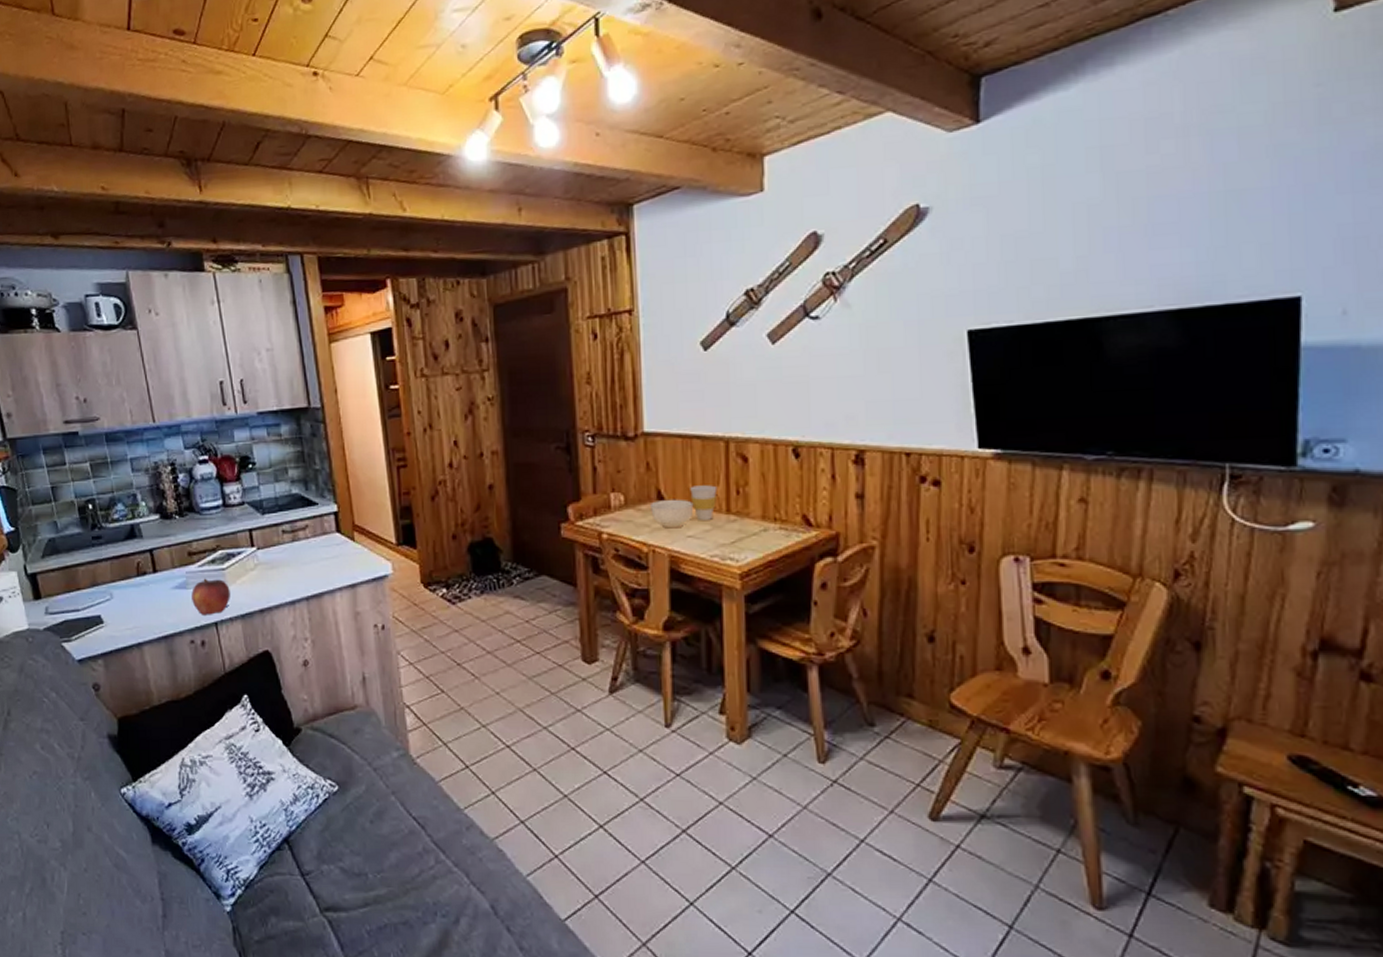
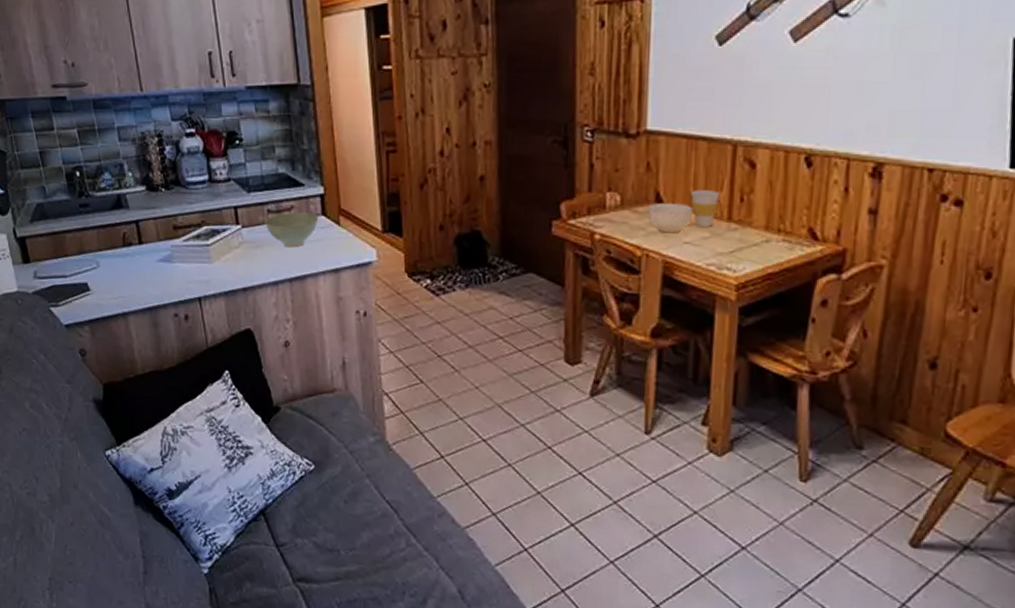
fruit: present [191,578,230,617] -> none [176,253,214,291]
bowl: none [280,531,333,566] -> present [265,212,319,248]

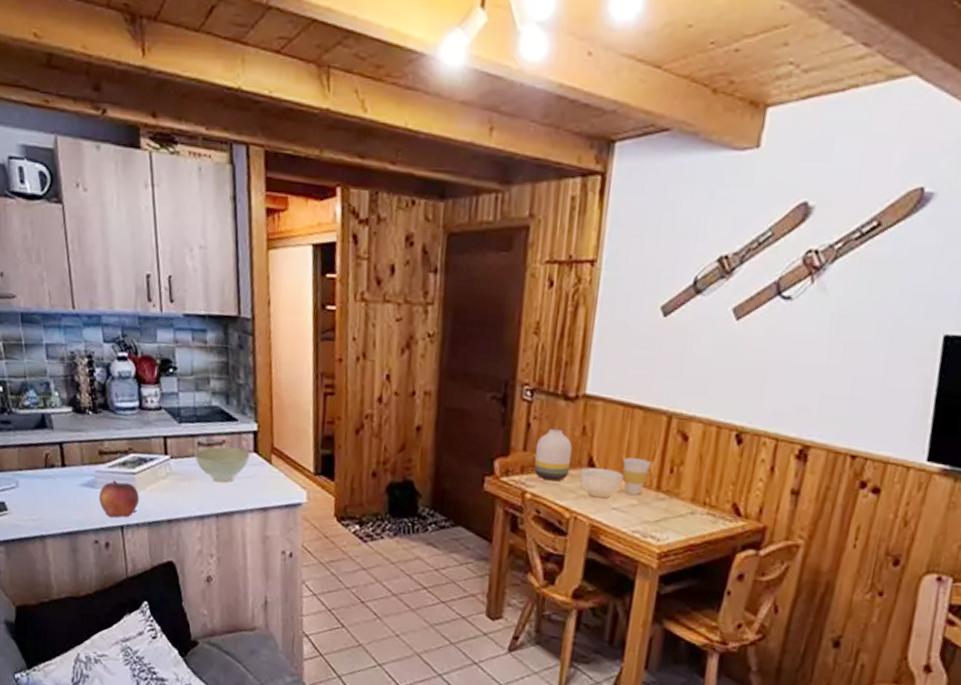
fruit: none [176,253,214,291] -> present [99,480,139,519]
vase: none [600,168,637,220] -> present [534,429,572,481]

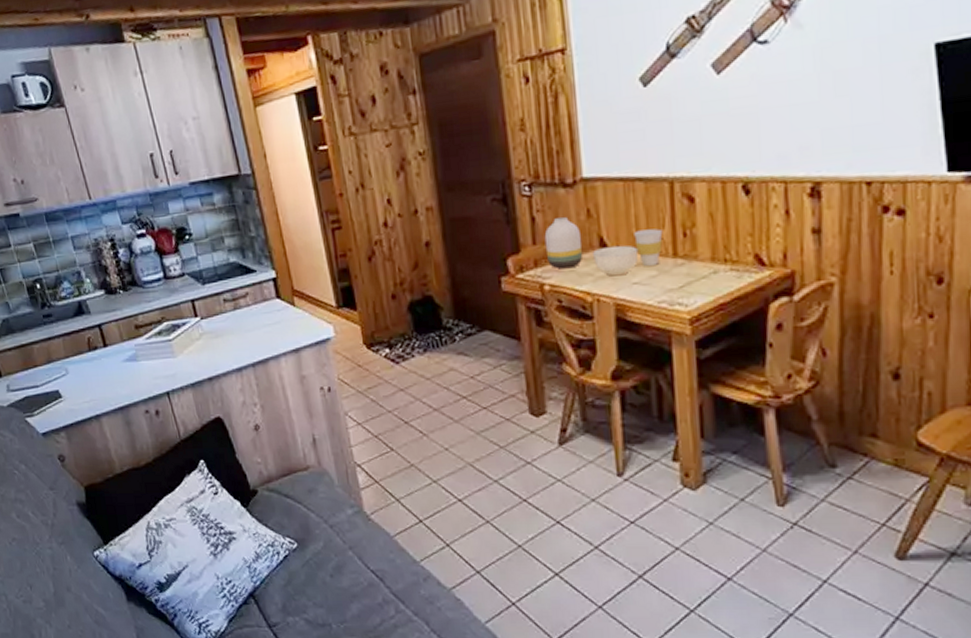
fruit: present [99,480,139,519] -> none [141,350,179,387]
bowl: present [194,446,250,483] -> none [222,297,274,334]

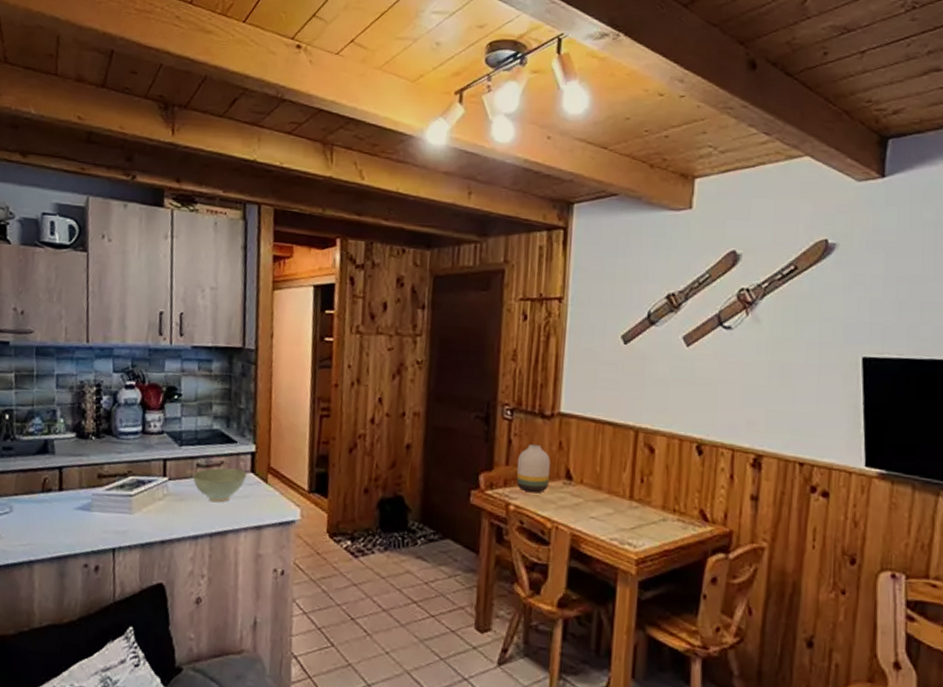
bowl: none [222,297,274,334] -> present [192,467,247,503]
bowl: present [592,245,639,277] -> none [557,478,600,509]
cup: present [634,228,663,267] -> none [597,469,623,505]

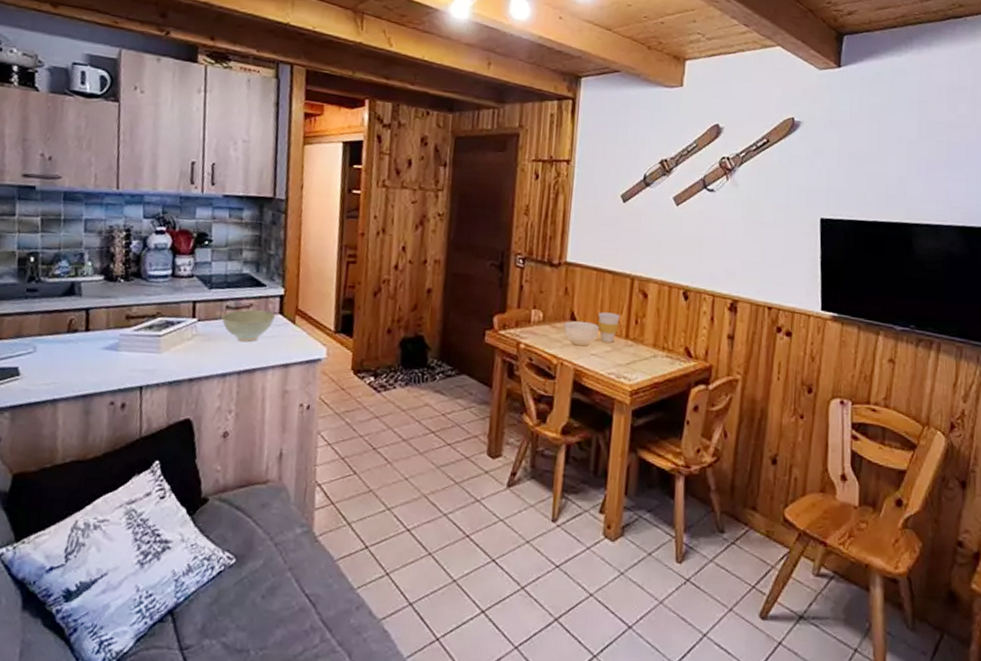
vase: present [516,444,550,493] -> none [526,290,557,333]
bowl: none [557,478,600,509] -> present [563,320,600,347]
cup: none [597,469,623,505] -> present [598,312,621,344]

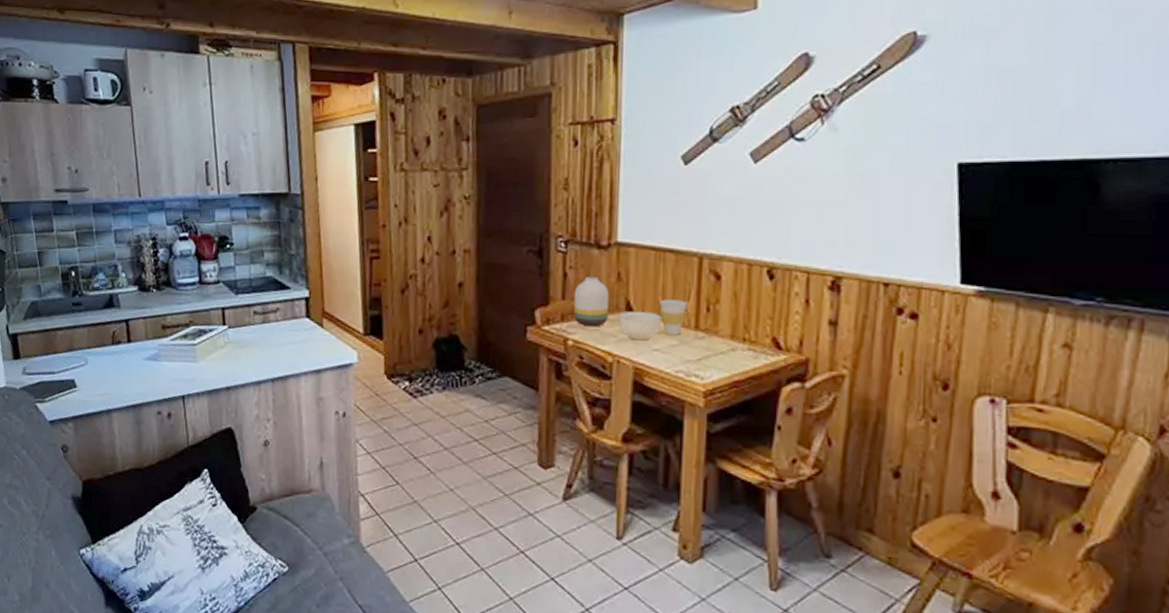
bowl: present [221,309,276,343] -> none [250,314,303,349]
vase: none [526,290,557,333] -> present [573,277,609,327]

